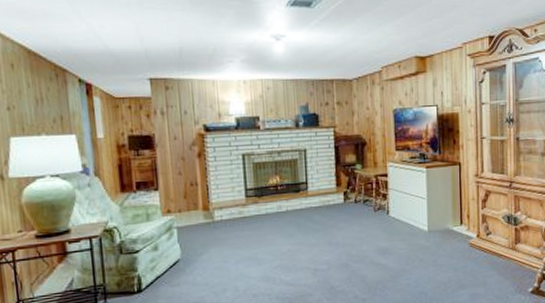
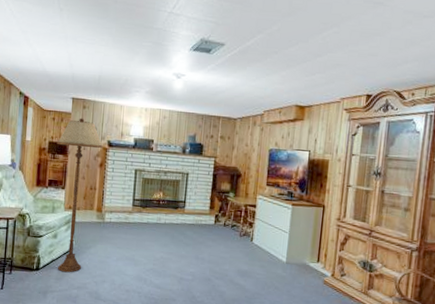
floor lamp: none [138,101,198,289] -> present [57,118,103,273]

